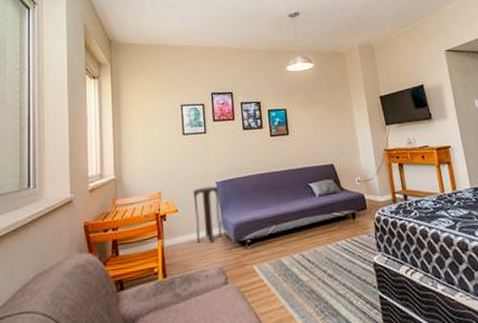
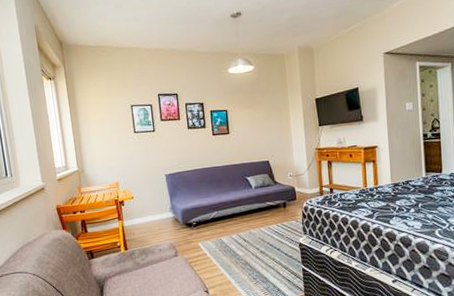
stool: present [192,186,223,243] -> none [145,178,172,224]

